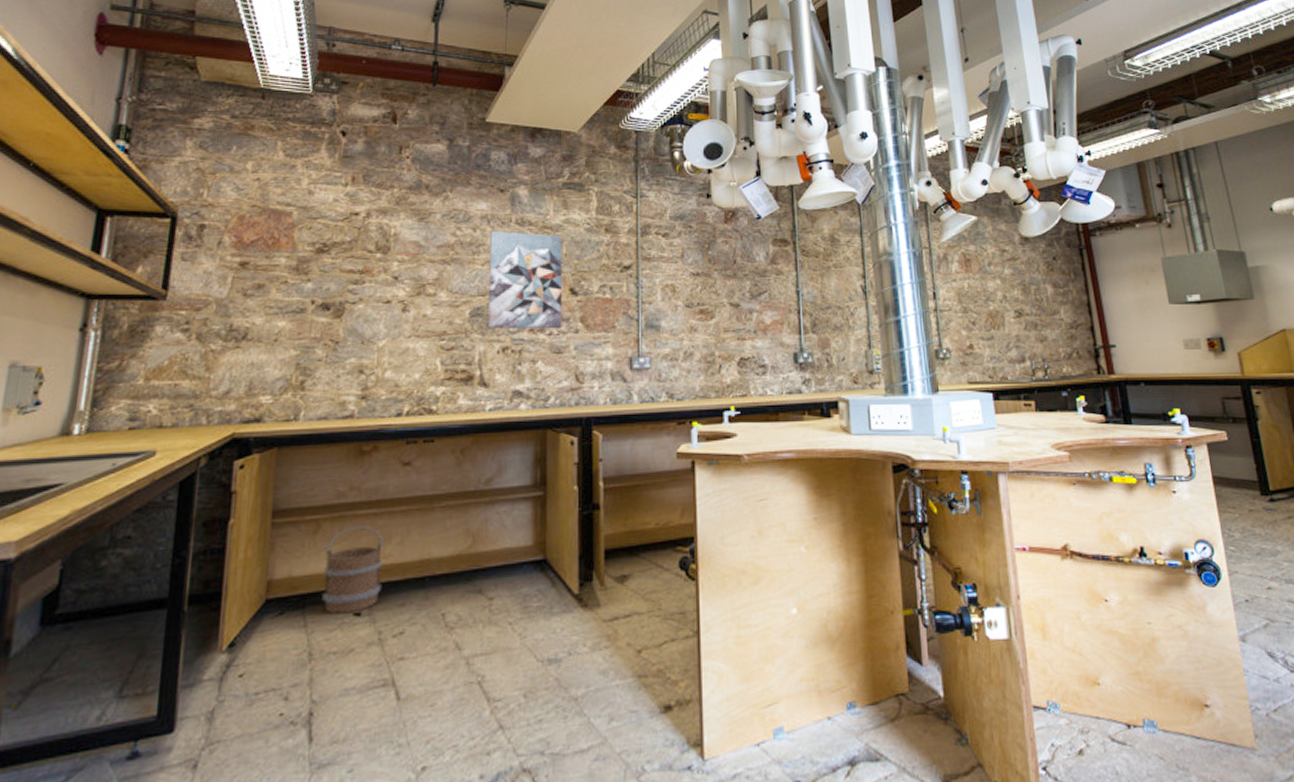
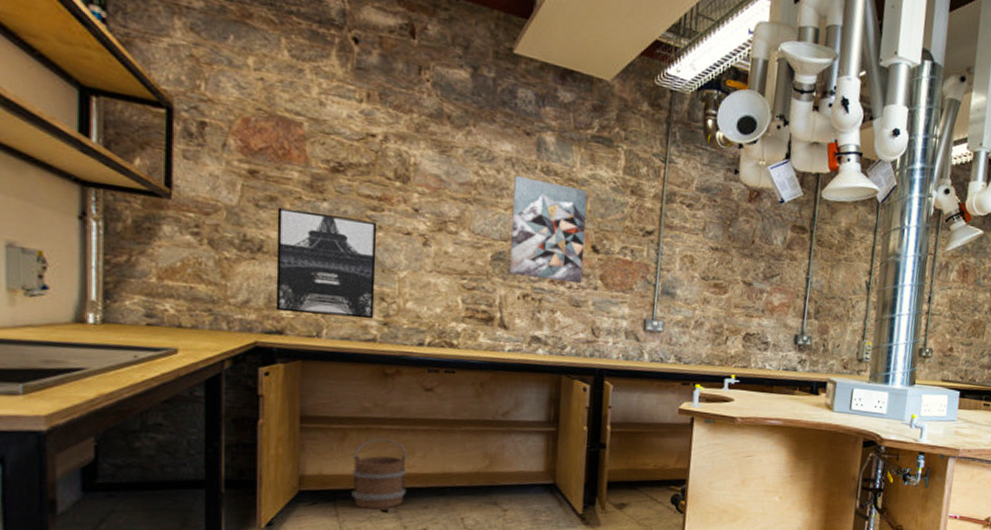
wall art: none [255,293,358,398] -> present [275,207,378,320]

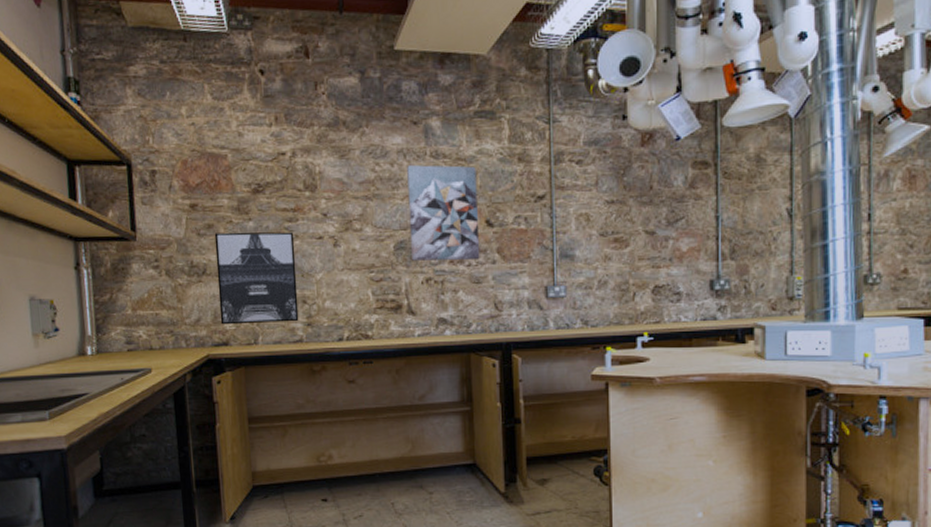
bucket: present [351,438,408,509] -> none [293,431,342,499]

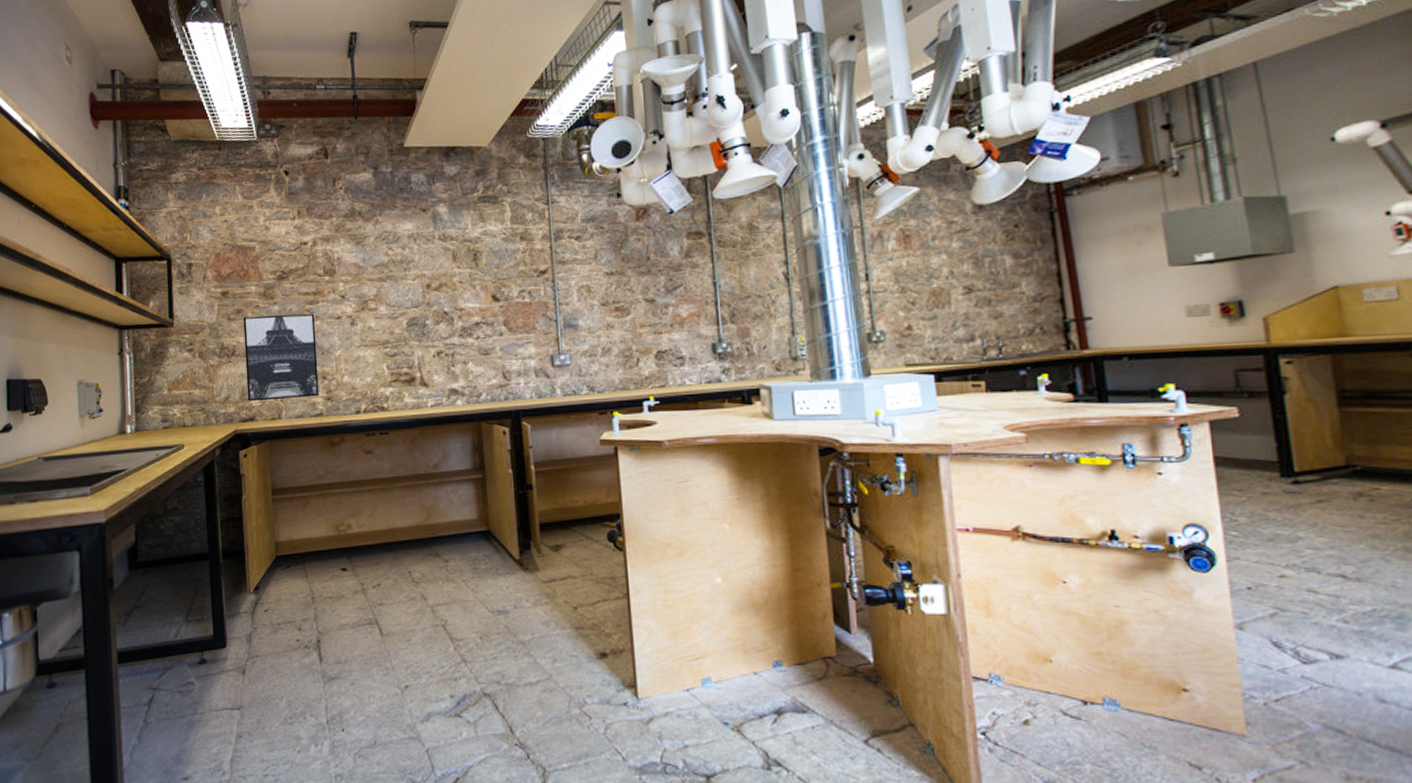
wall art: present [407,165,480,261] -> none [417,246,488,336]

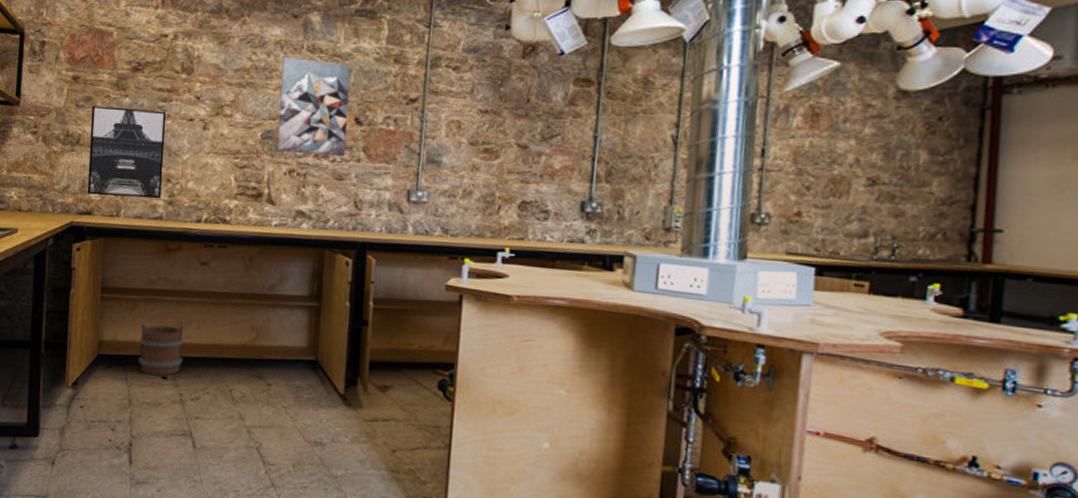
bucket: none [314,501,360,569] -> present [138,308,185,376]
wall art: none [417,246,488,336] -> present [276,57,351,157]

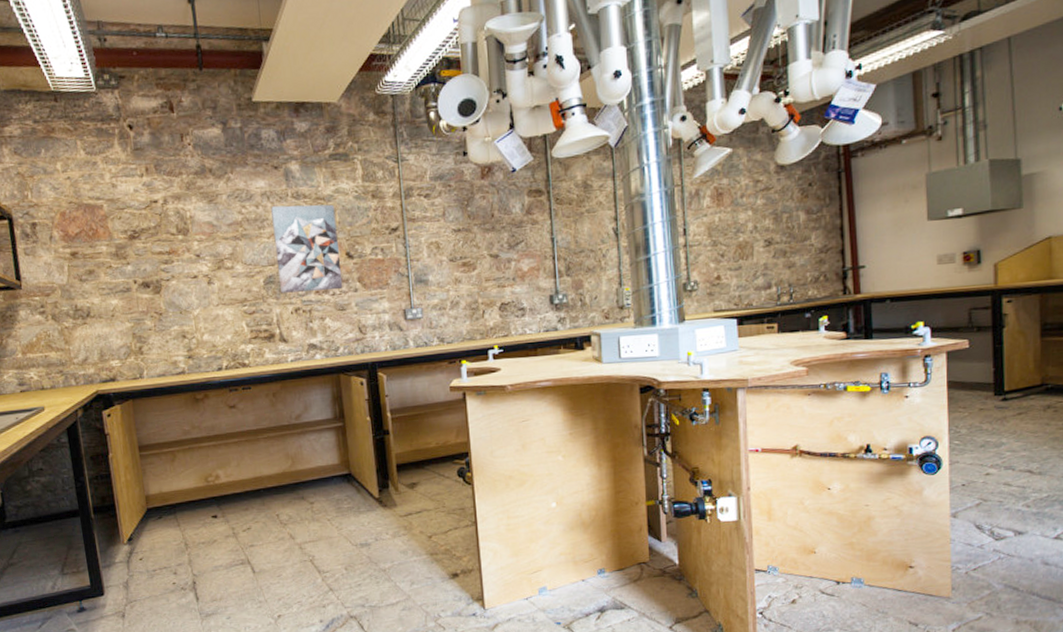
wall art: present [87,105,167,199] -> none [95,273,180,362]
bucket: present [138,308,185,376] -> none [182,454,229,517]

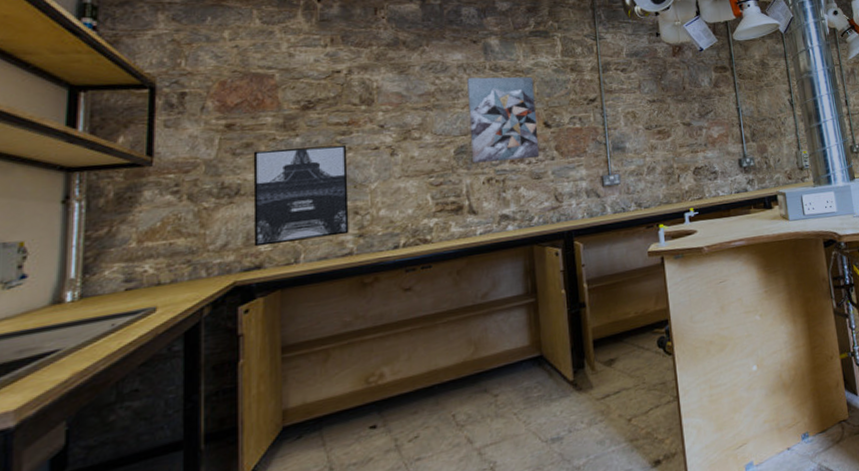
wall art: none [95,273,180,362] -> present [253,144,349,247]

